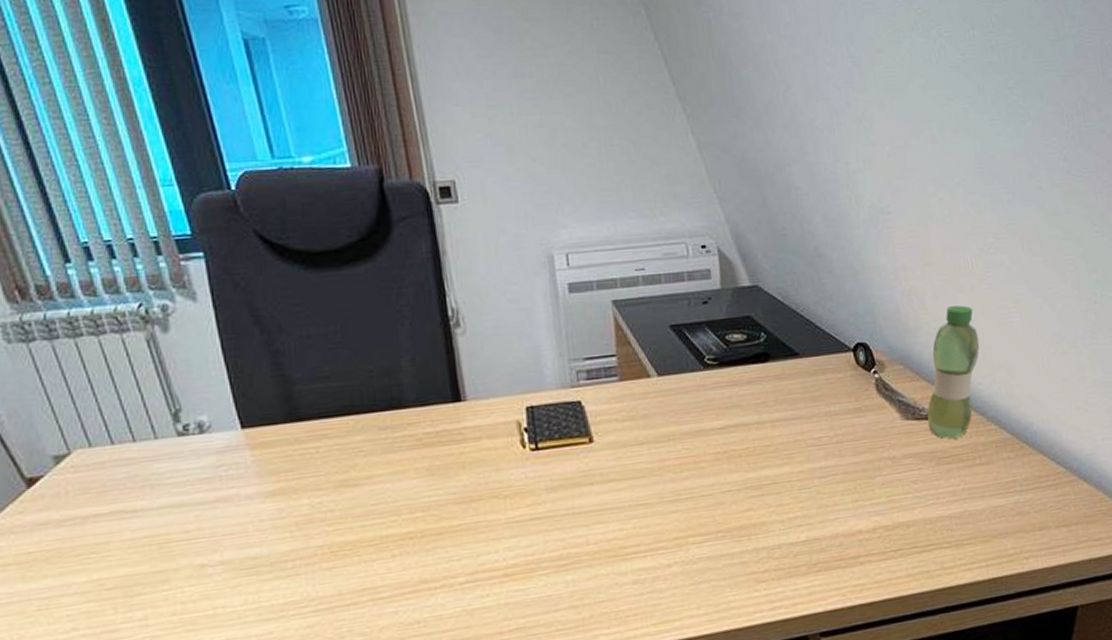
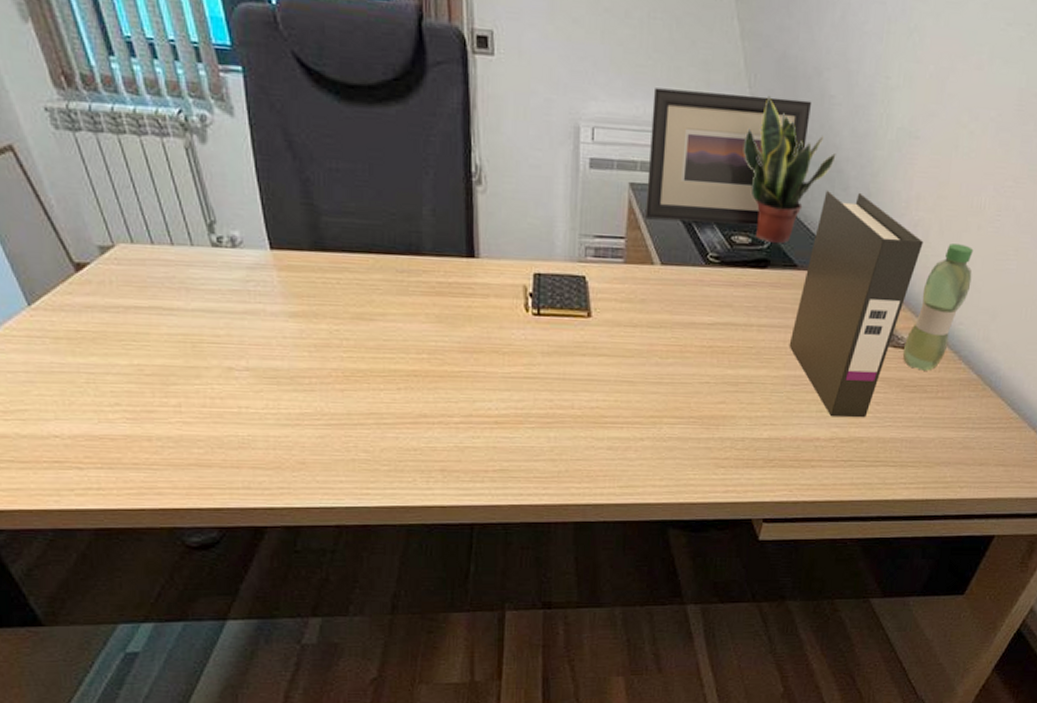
picture frame: none [621,196,783,332] -> present [646,88,812,226]
potted plant: none [719,197,814,336] -> present [743,95,836,244]
binder: none [807,272,921,504] -> present [789,190,924,417]

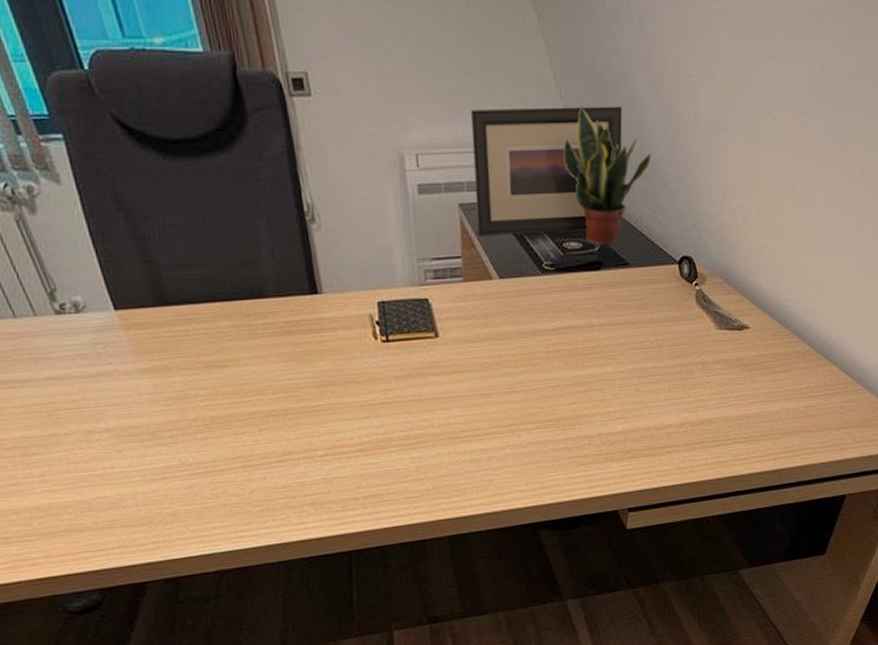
binder: present [789,190,924,417] -> none [630,187,744,402]
water bottle: present [902,244,974,371] -> none [738,225,793,348]

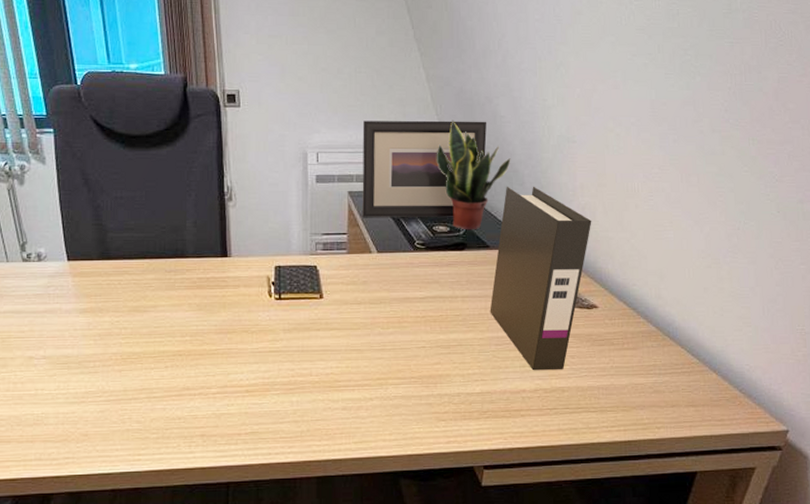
binder: none [630,187,744,402] -> present [489,186,592,370]

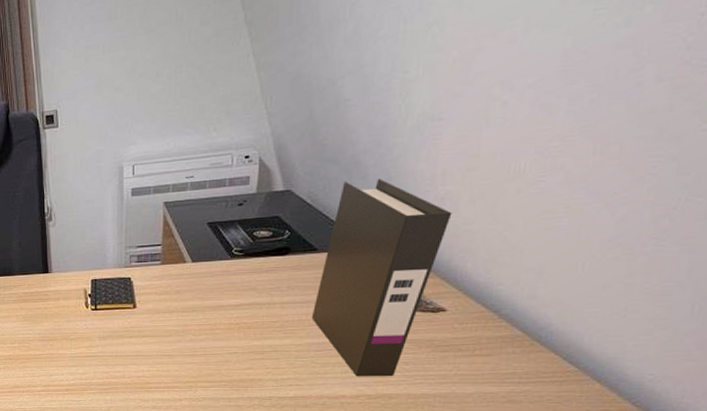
picture frame: present [362,120,487,217] -> none [178,108,327,227]
potted plant: present [436,119,511,230] -> none [261,111,353,234]

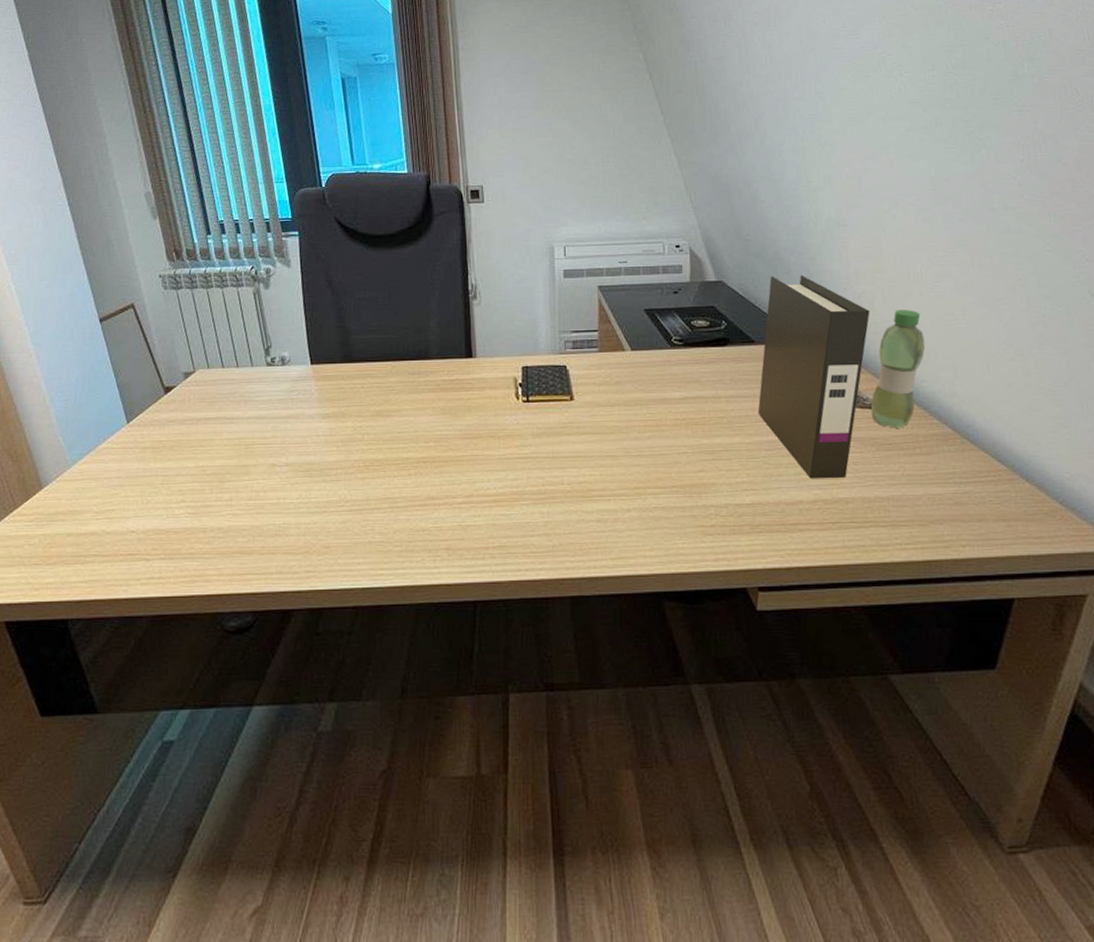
water bottle: none [432,209,513,331] -> present [870,310,926,428]

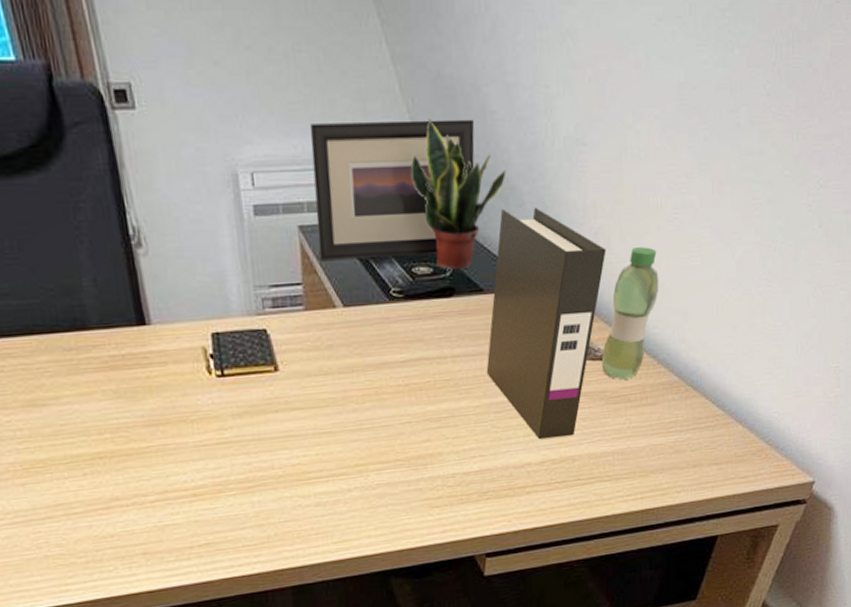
picture frame: none [611,207,747,313] -> present [309,119,475,260]
potted plant: none [691,207,775,324] -> present [410,118,507,271]

